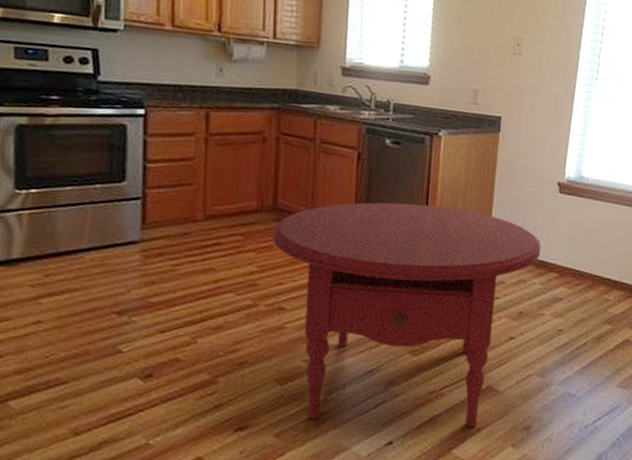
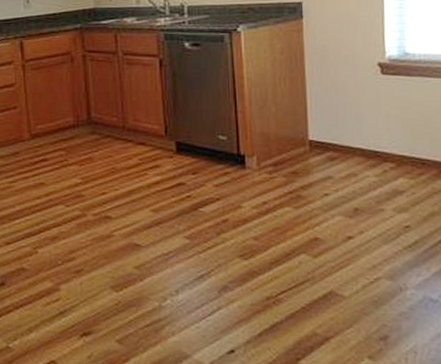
round table: present [272,202,541,427] -> none [91,103,370,336]

